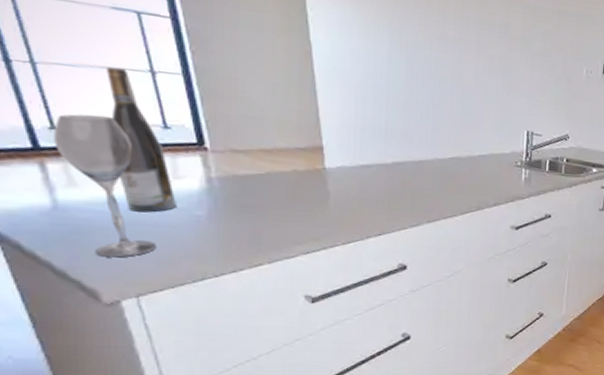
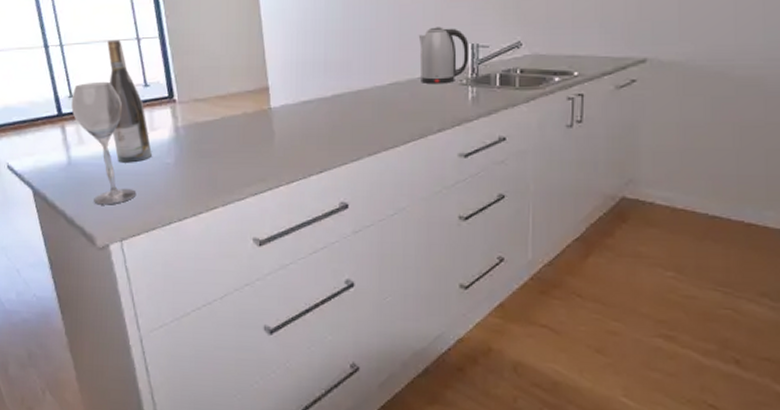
kettle: none [479,110,525,163] -> present [418,26,469,83]

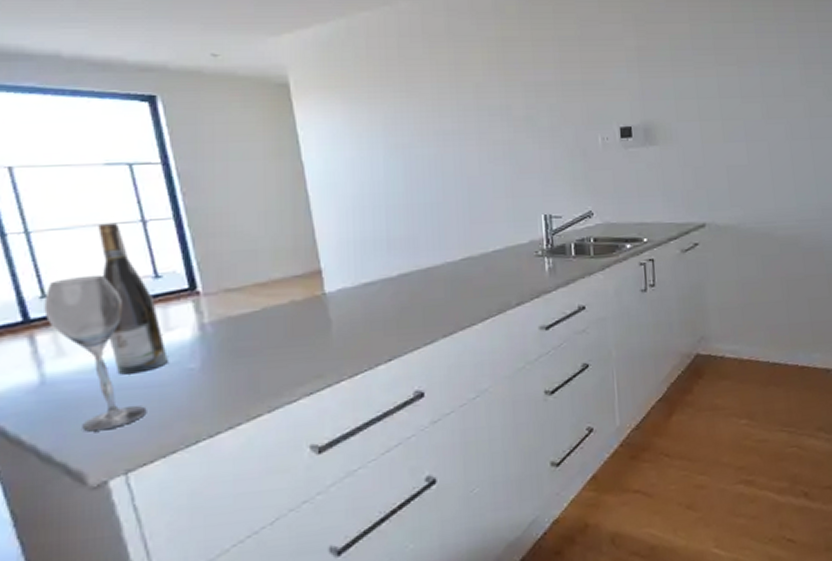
kettle: present [418,26,469,83] -> none [489,198,543,257]

